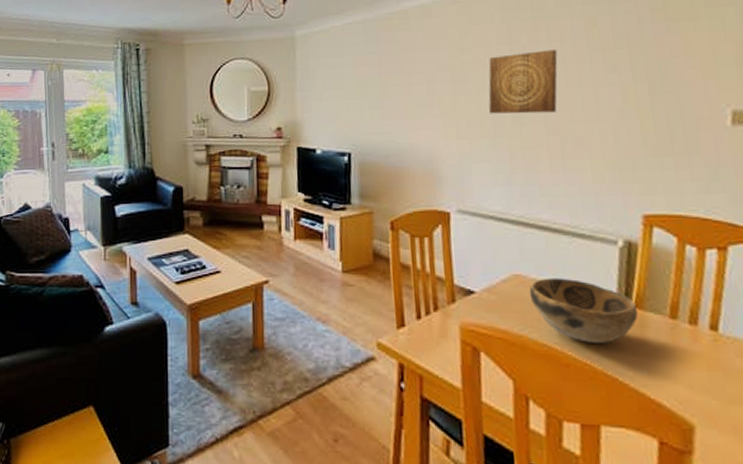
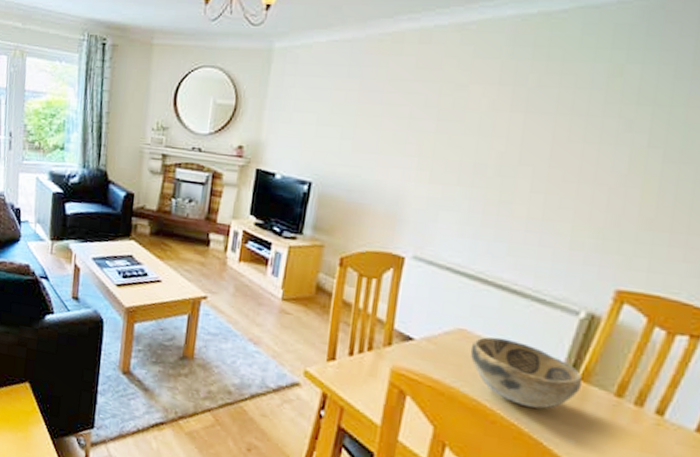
wall art: present [488,49,558,114] -> none [472,96,567,168]

